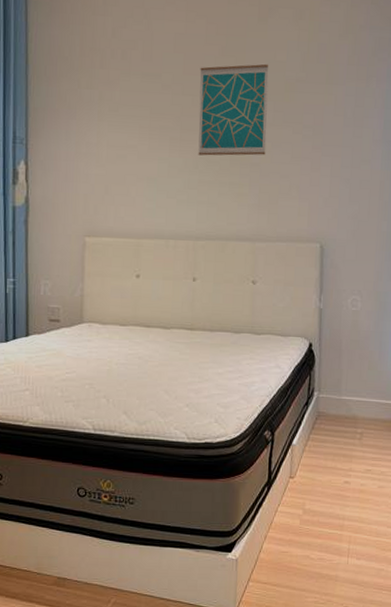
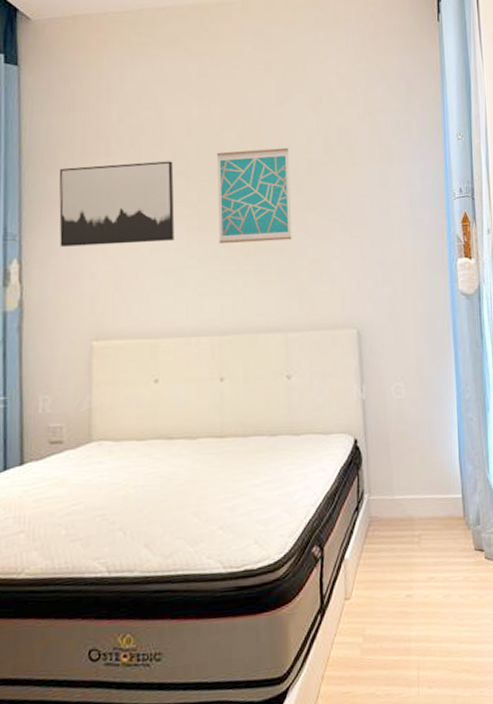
wall art: none [59,74,160,152] -> present [59,161,175,248]

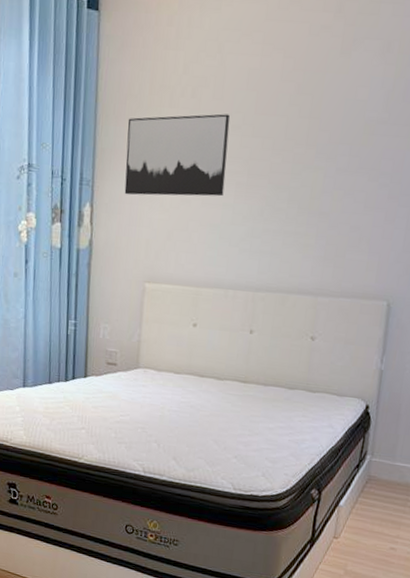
wall art: present [216,147,292,244] -> none [264,102,349,204]

